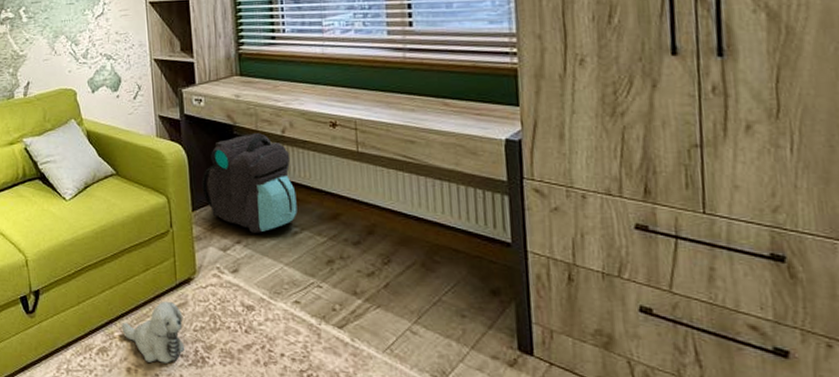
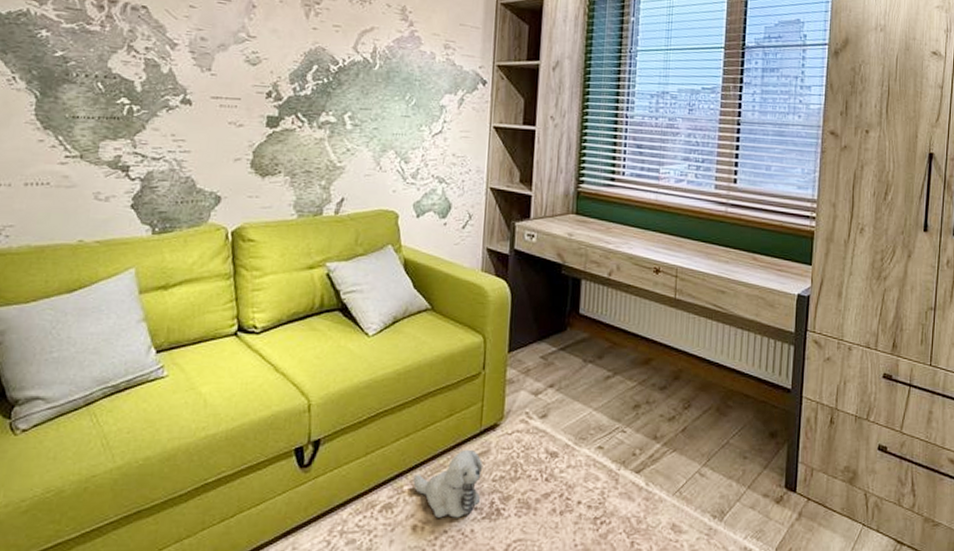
backpack: present [202,133,298,233] -> none [522,274,614,377]

